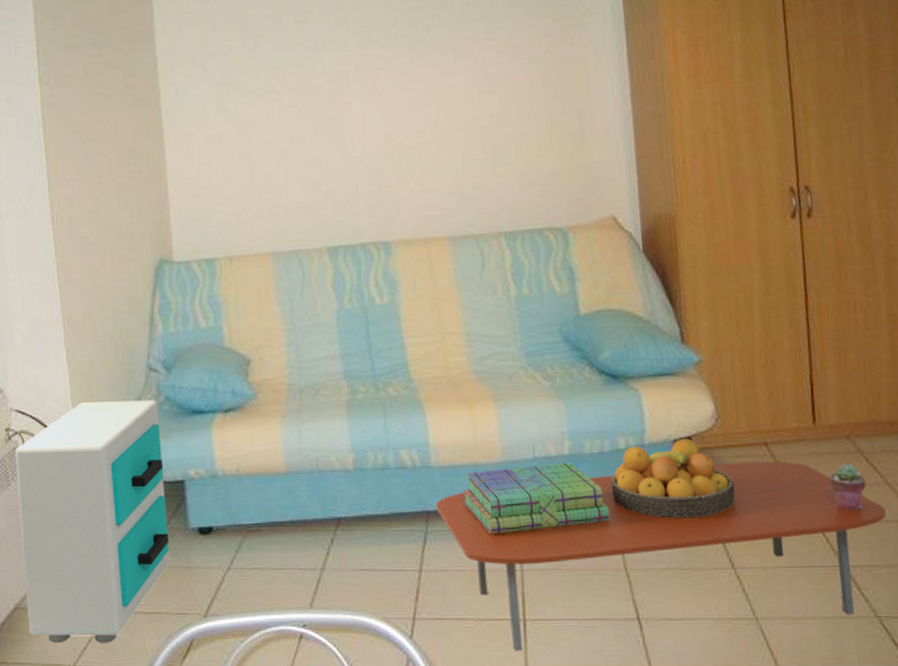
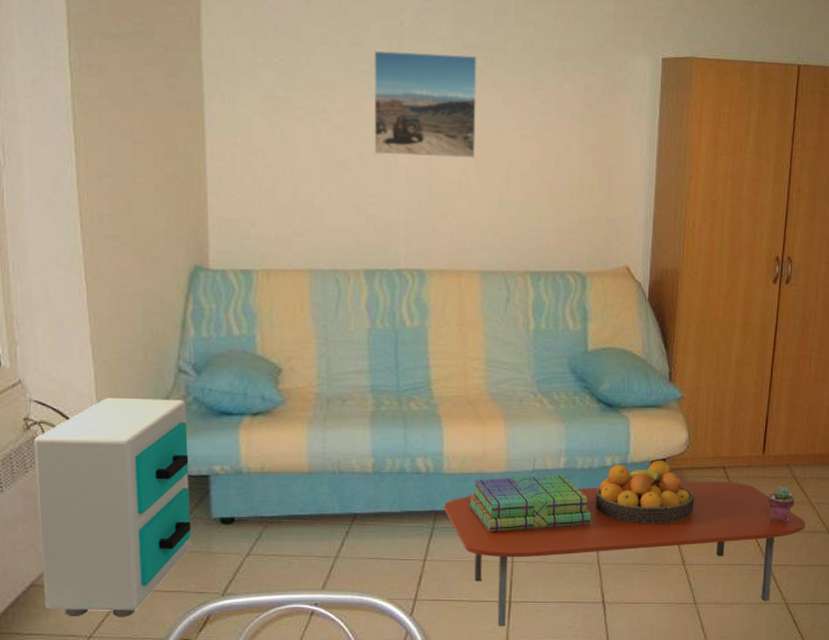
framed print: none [319,15,432,128] -> present [373,50,477,158]

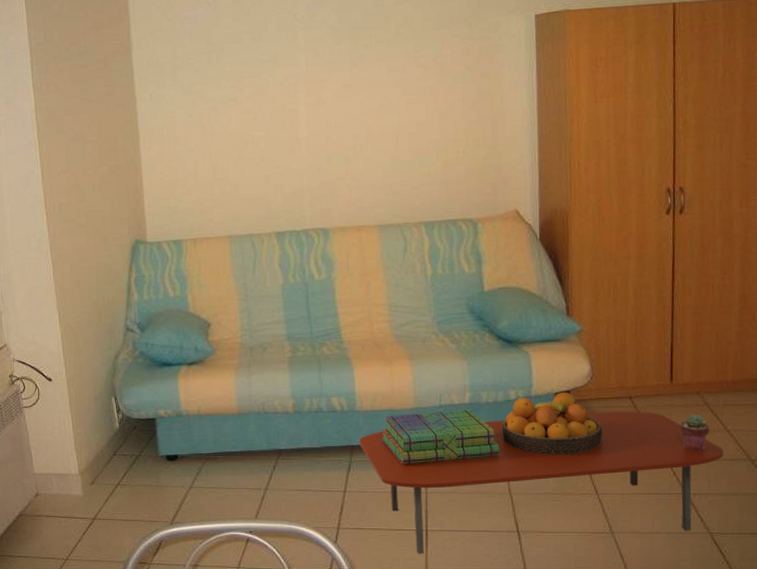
nightstand: present [34,398,191,617] -> none [17,354,144,543]
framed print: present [373,50,477,158] -> none [273,35,367,131]

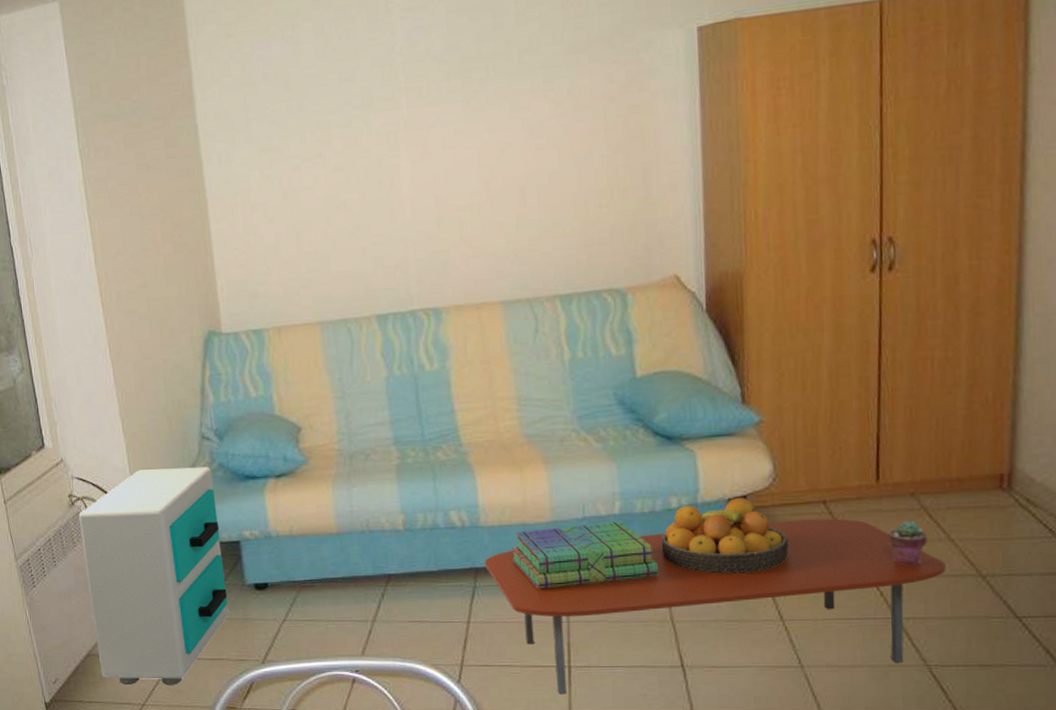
nightstand: none [17,354,144,543] -> present [78,466,229,686]

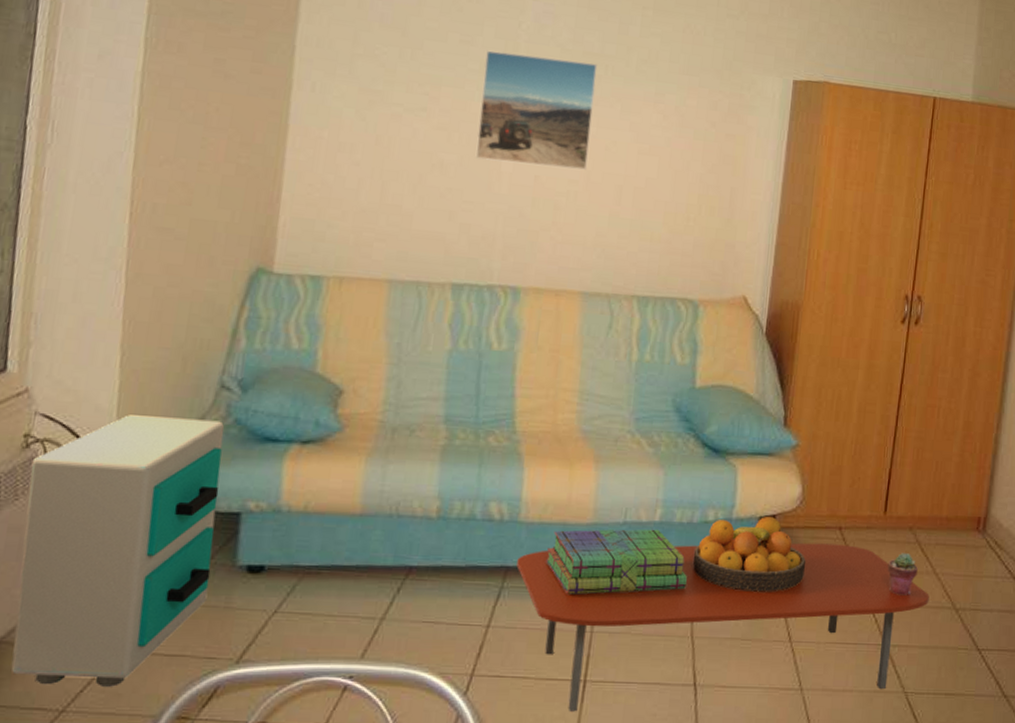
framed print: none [366,67,486,192] -> present [475,50,598,170]

